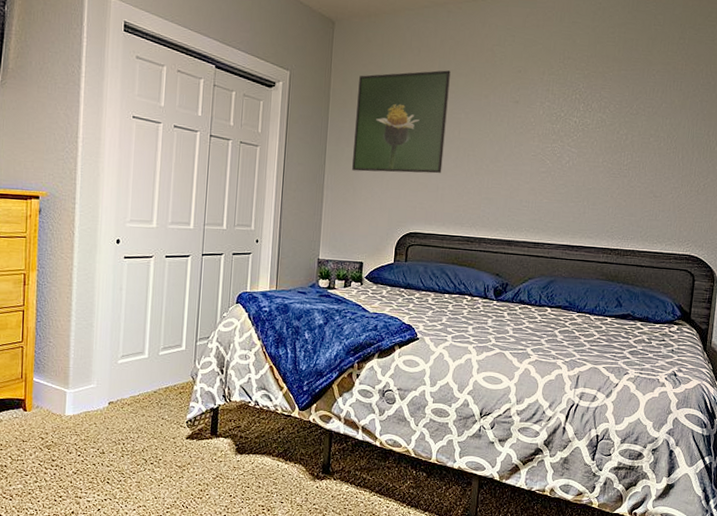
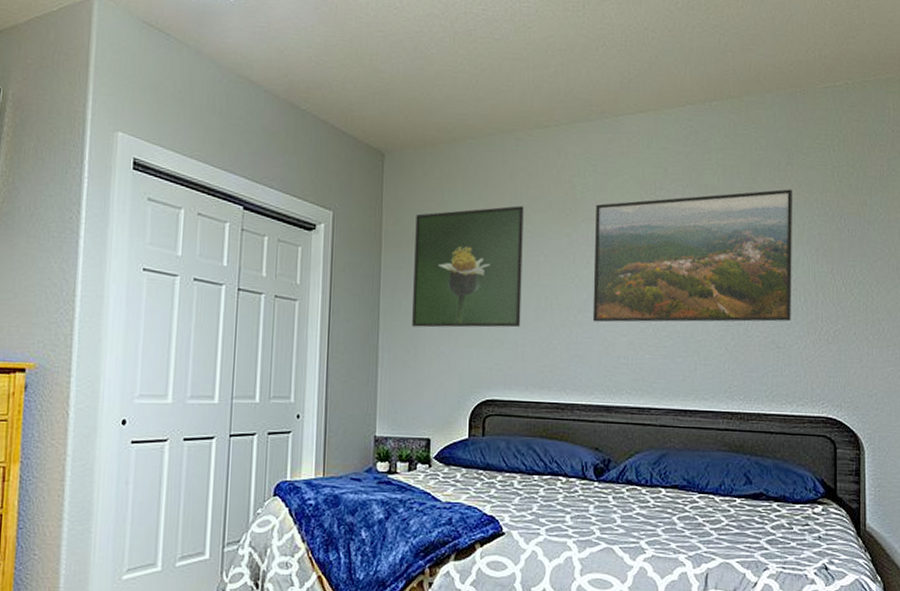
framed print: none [502,60,682,175] -> present [592,189,792,323]

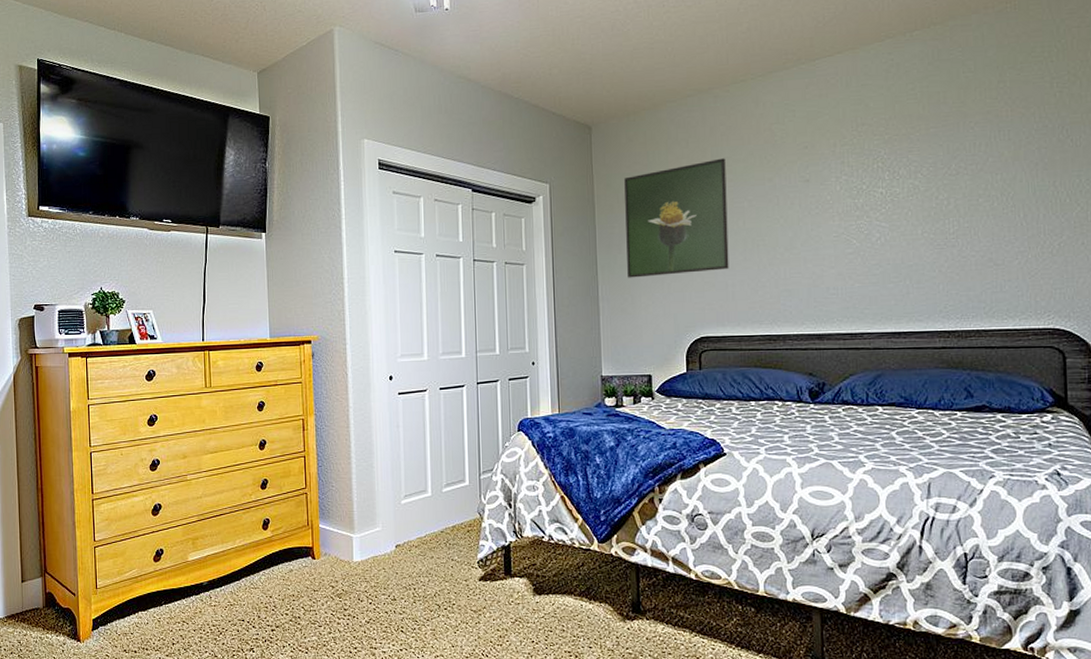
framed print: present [592,189,792,323] -> none [797,107,1010,258]

